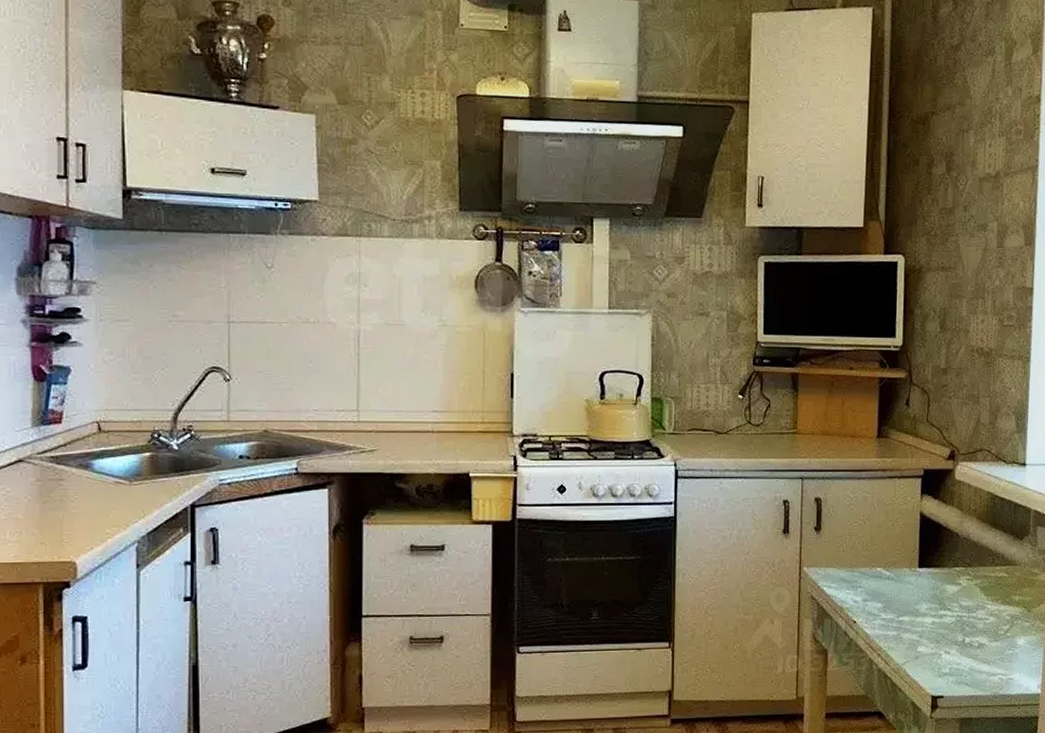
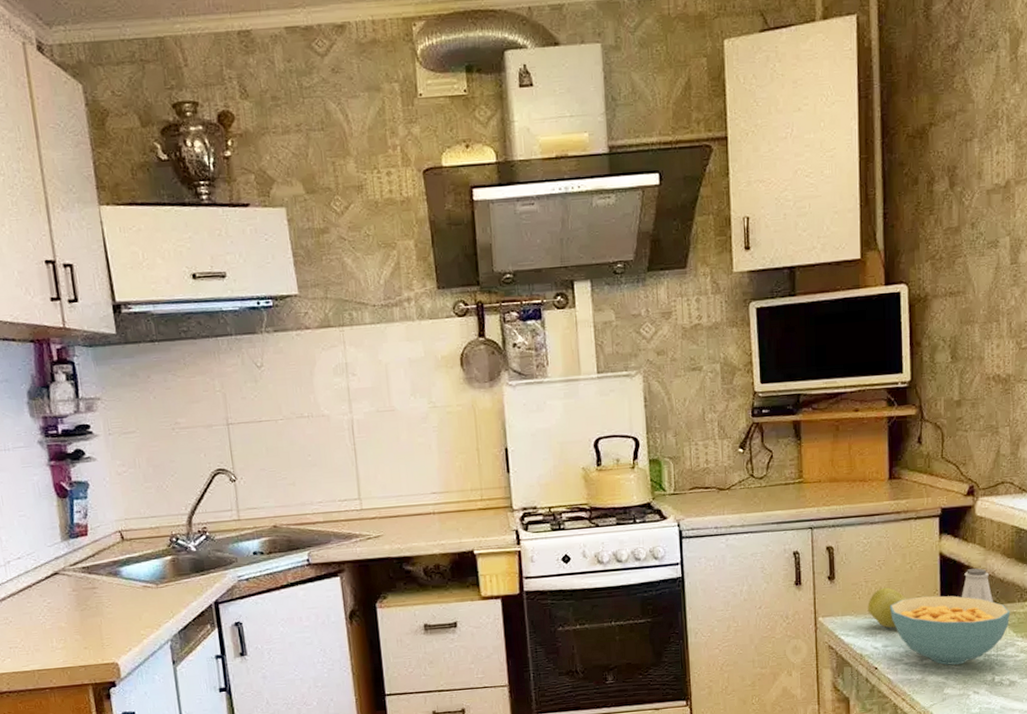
apple: none [850,542,888,583] -> present [868,587,907,629]
cereal bowl: none [871,553,983,624] -> present [889,595,1011,665]
saltshaker: none [938,530,967,565] -> present [961,568,993,603]

